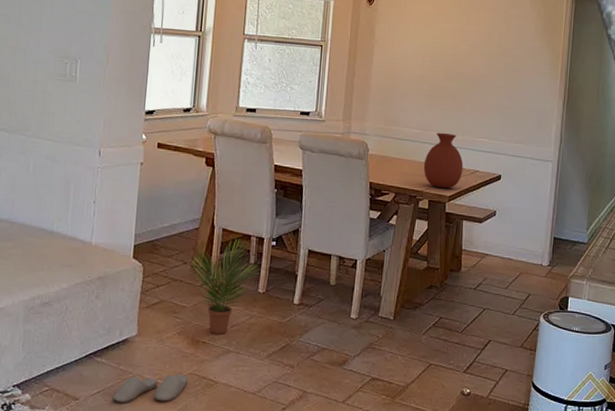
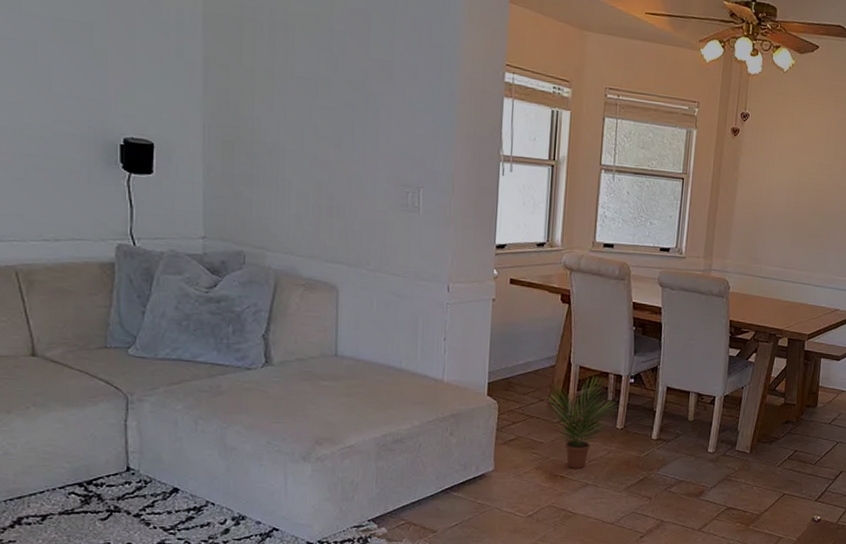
slippers: present [112,374,187,403] -> none [471,507,546,535]
vase: present [423,132,464,189] -> none [784,270,824,327]

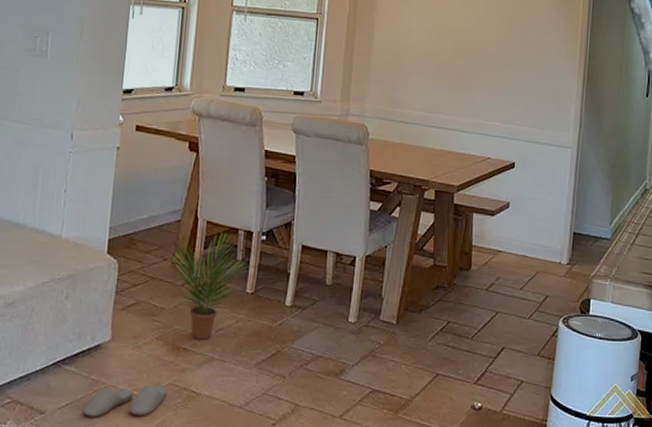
slippers: none [471,507,546,535] -> present [82,385,166,418]

